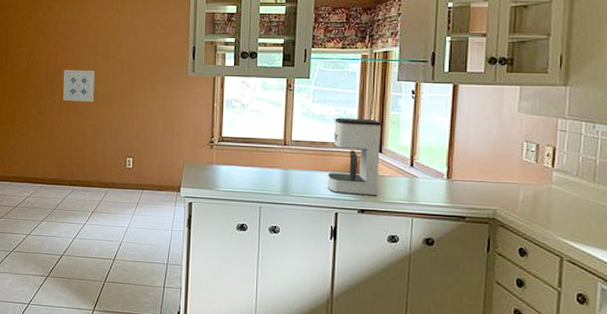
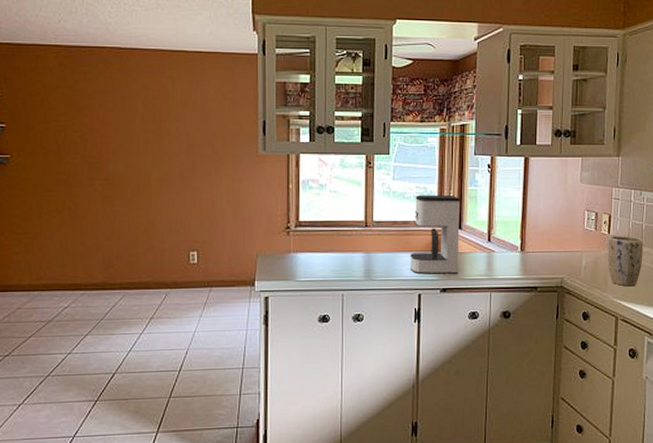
wall art: present [63,69,94,102] -> none [106,149,146,189]
plant pot: none [551,170,597,226] -> present [608,236,643,287]

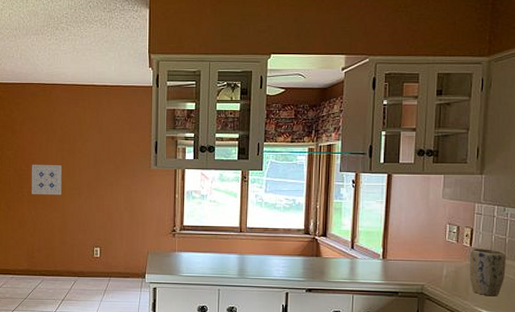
wall art: none [106,149,146,189] -> present [32,164,62,196]
coffee maker: present [411,194,461,275] -> none [279,206,326,276]

